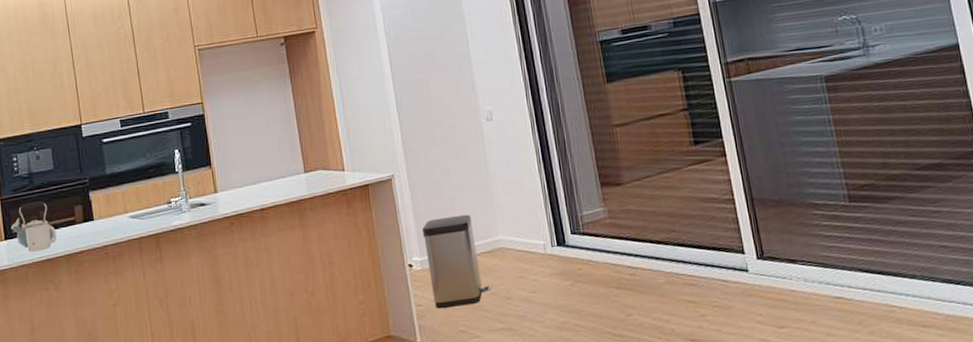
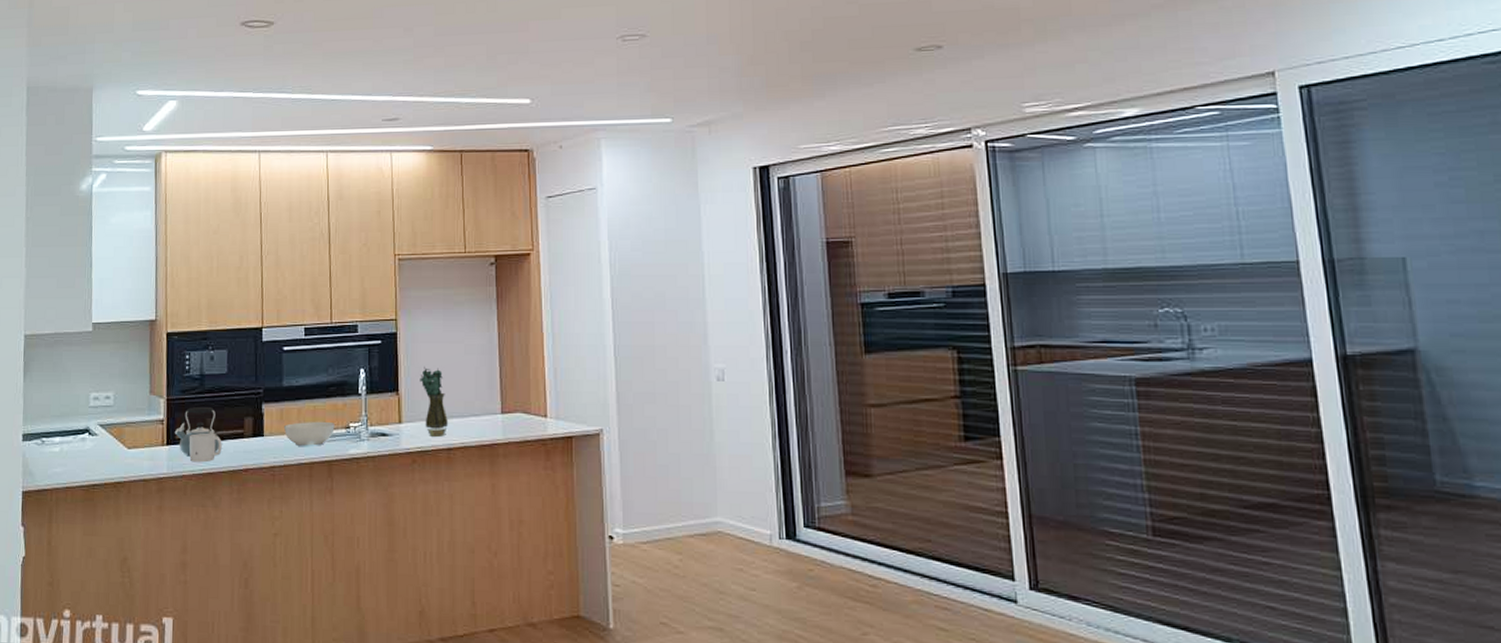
bowl: none [110,199,158,225] -> present [283,421,335,446]
vase: none [229,140,260,201] -> present [420,366,449,437]
pedal bin: present [421,214,492,308] -> none [628,486,704,594]

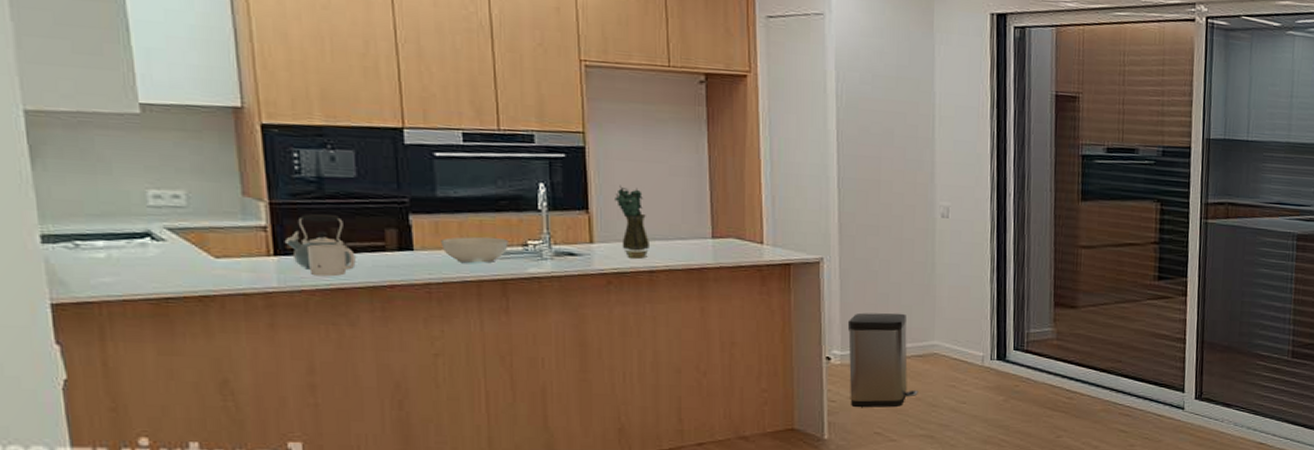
pedal bin: none [628,486,704,594] -> present [847,312,918,408]

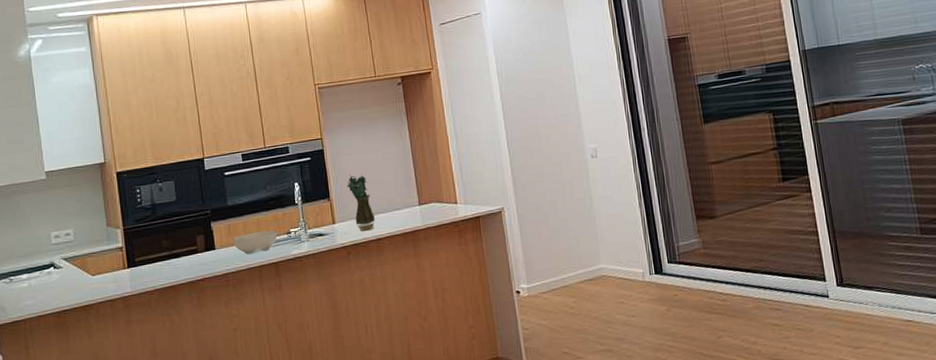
kettle: present [284,214,352,268] -> none [133,231,177,274]
mug: present [306,243,356,277] -> none [147,252,179,280]
pedal bin: present [847,312,918,408] -> none [529,244,594,332]

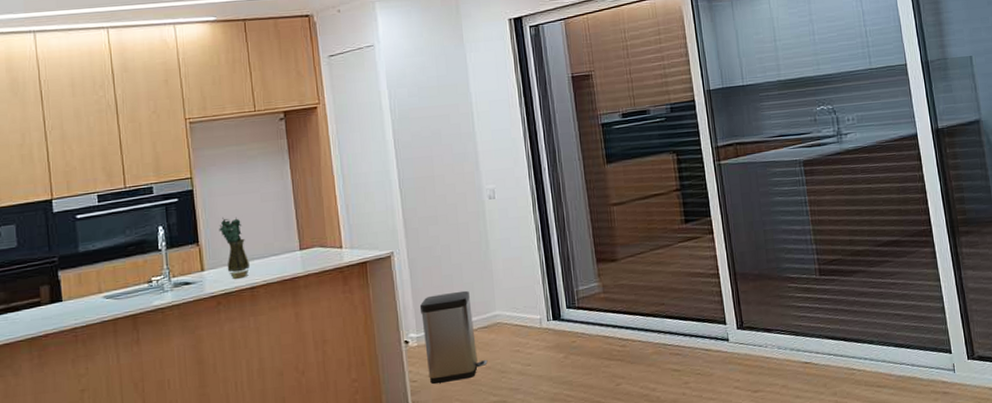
bowl: present [232,230,278,254] -> none [82,278,137,306]
pedal bin: none [529,244,594,332] -> present [419,290,488,384]

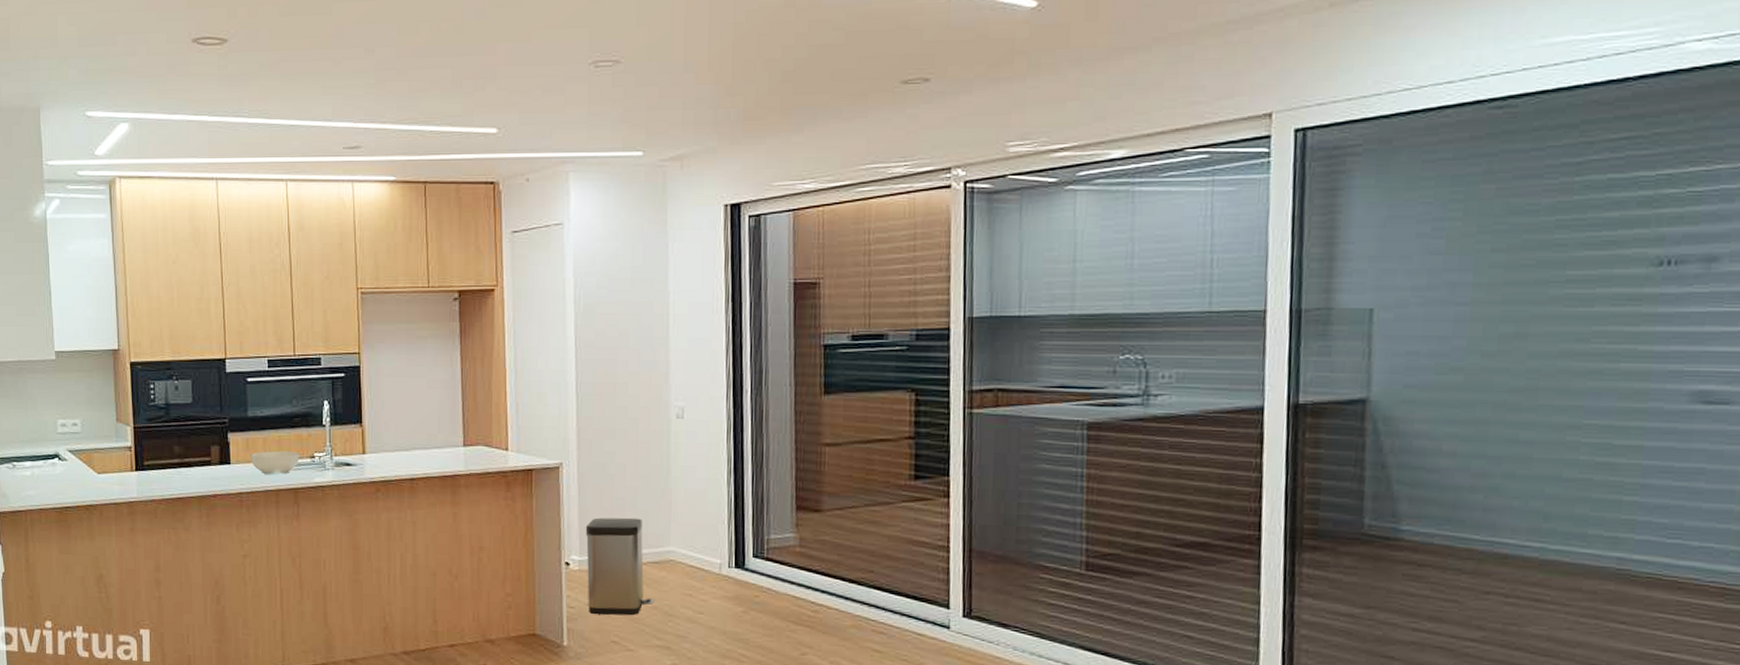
bowl: none [82,278,137,306] -> present [249,450,300,474]
vase: present [219,217,251,279] -> none [383,399,412,467]

